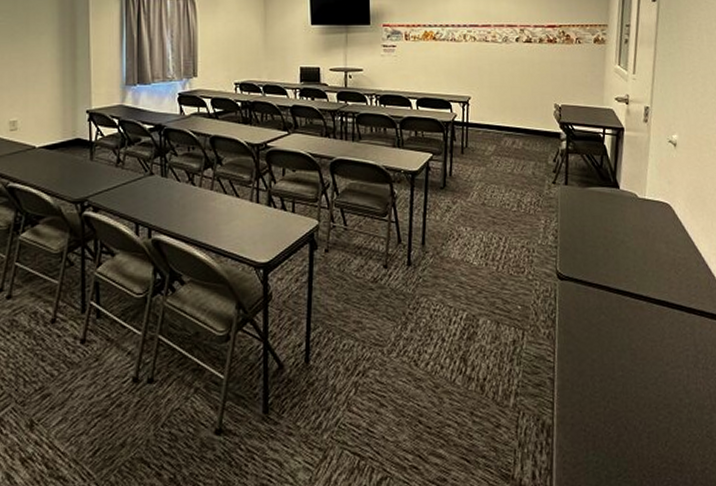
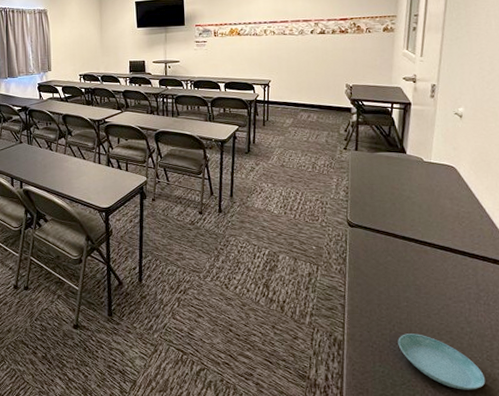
saucer: none [613,410,706,477] -> present [398,334,486,390]

